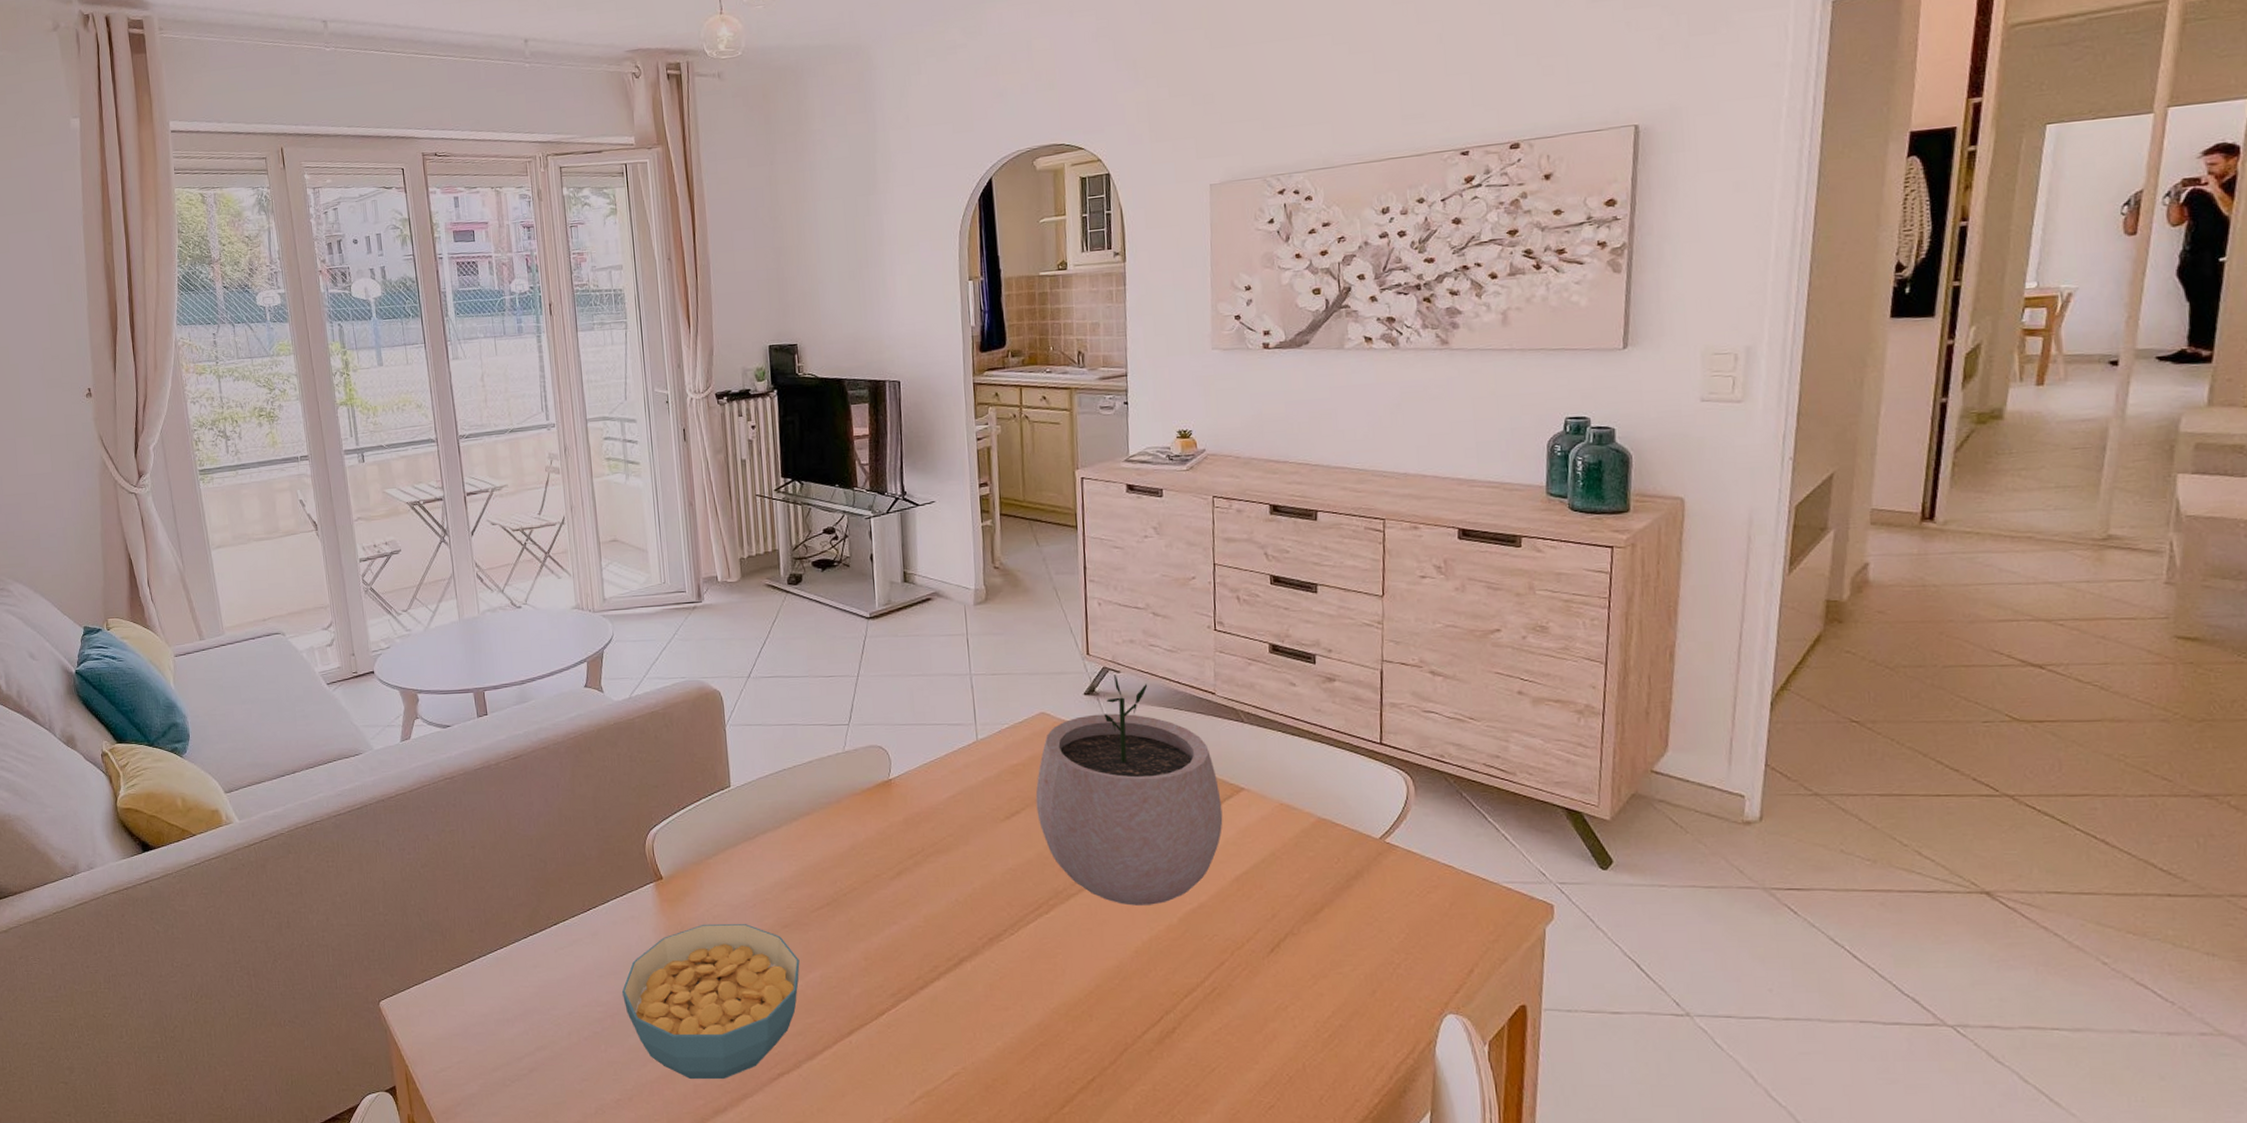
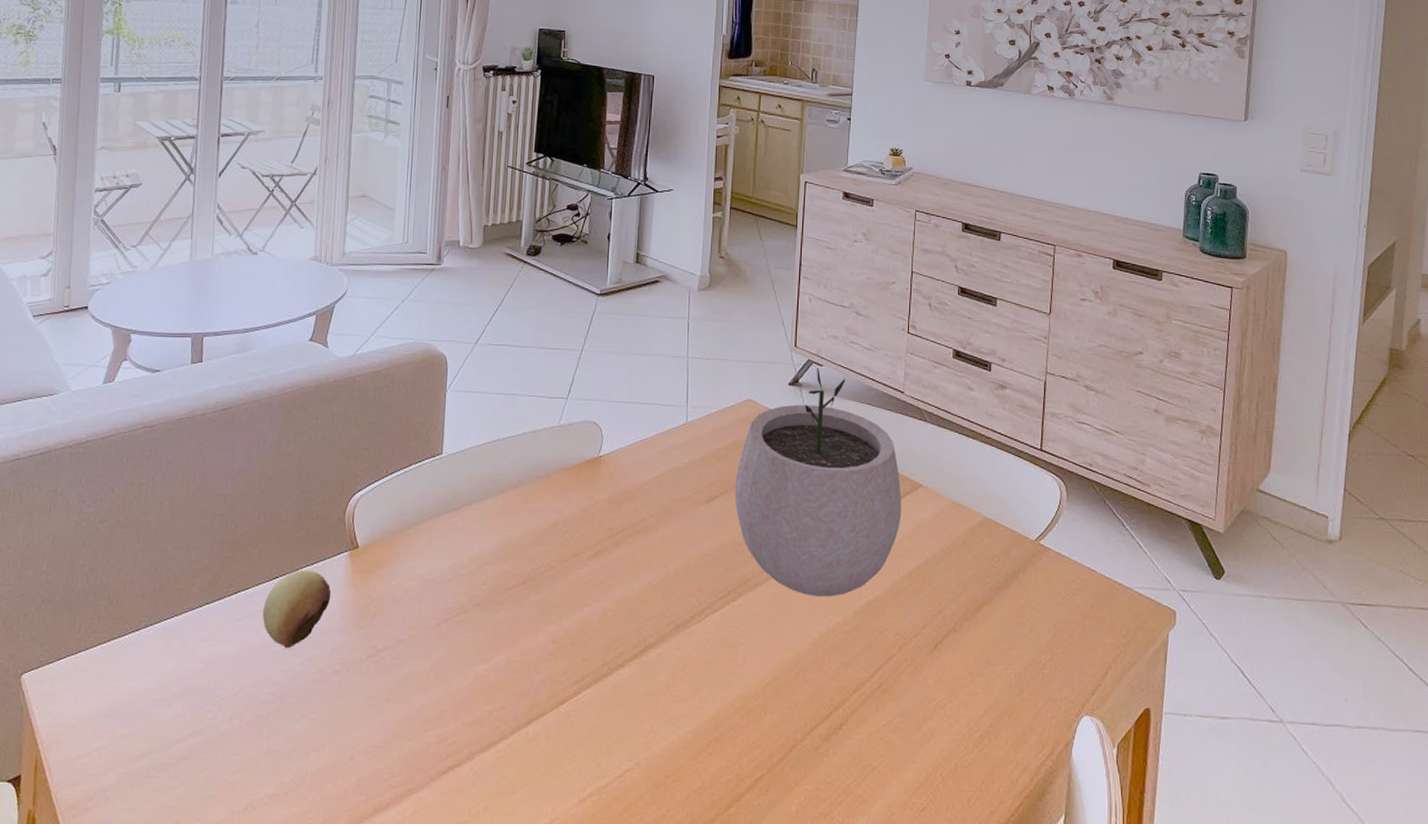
fruit: none [582,901,644,973] -> present [262,570,332,649]
cereal bowl: present [622,923,800,1080] -> none [296,598,487,773]

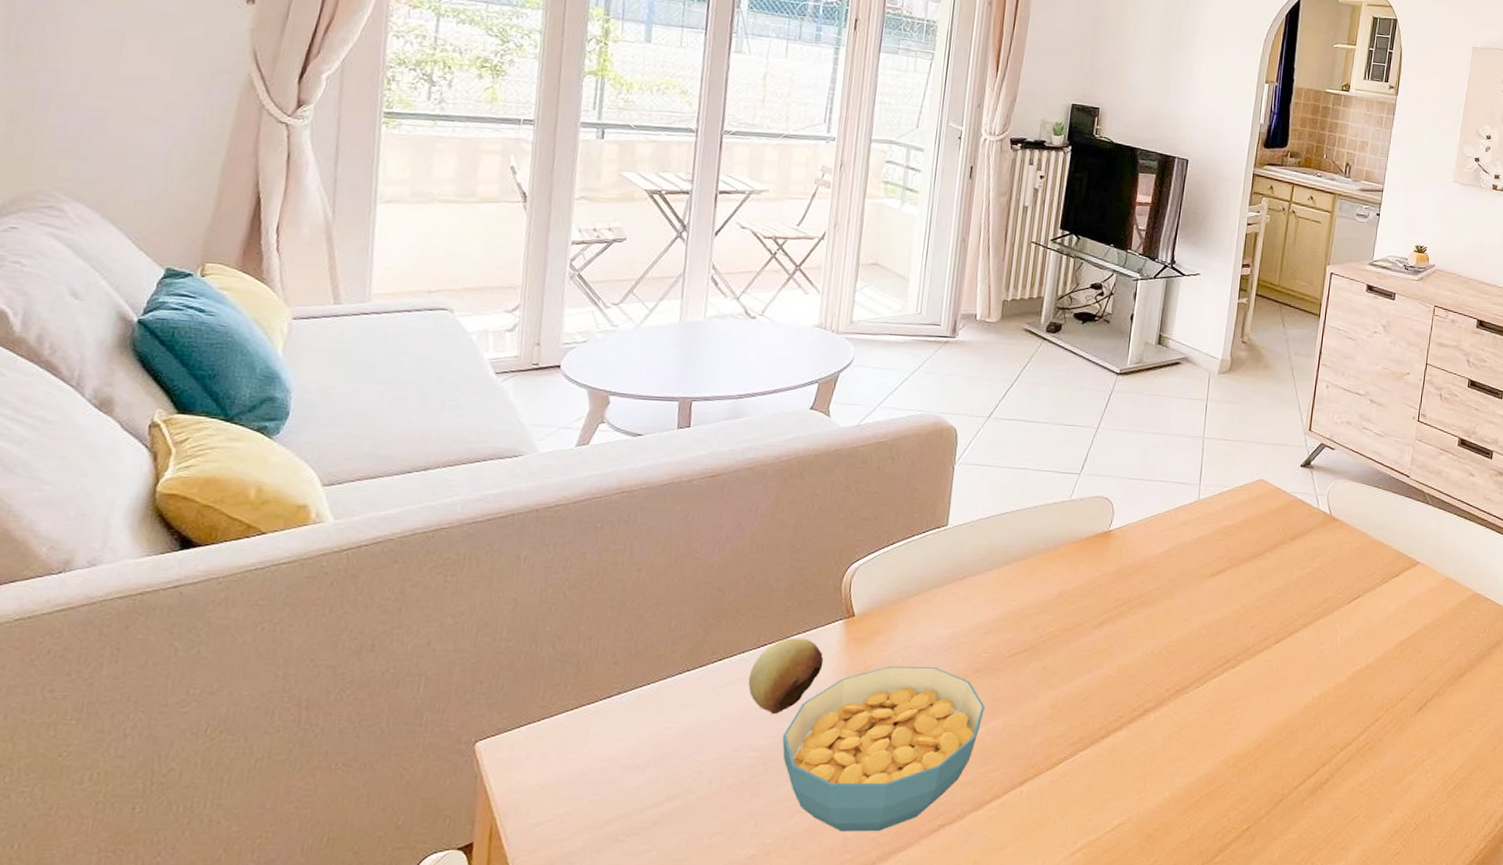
cereal bowl: none [296,598,487,773] -> present [782,665,985,832]
plant pot: present [735,368,902,597] -> none [1240,451,1400,664]

